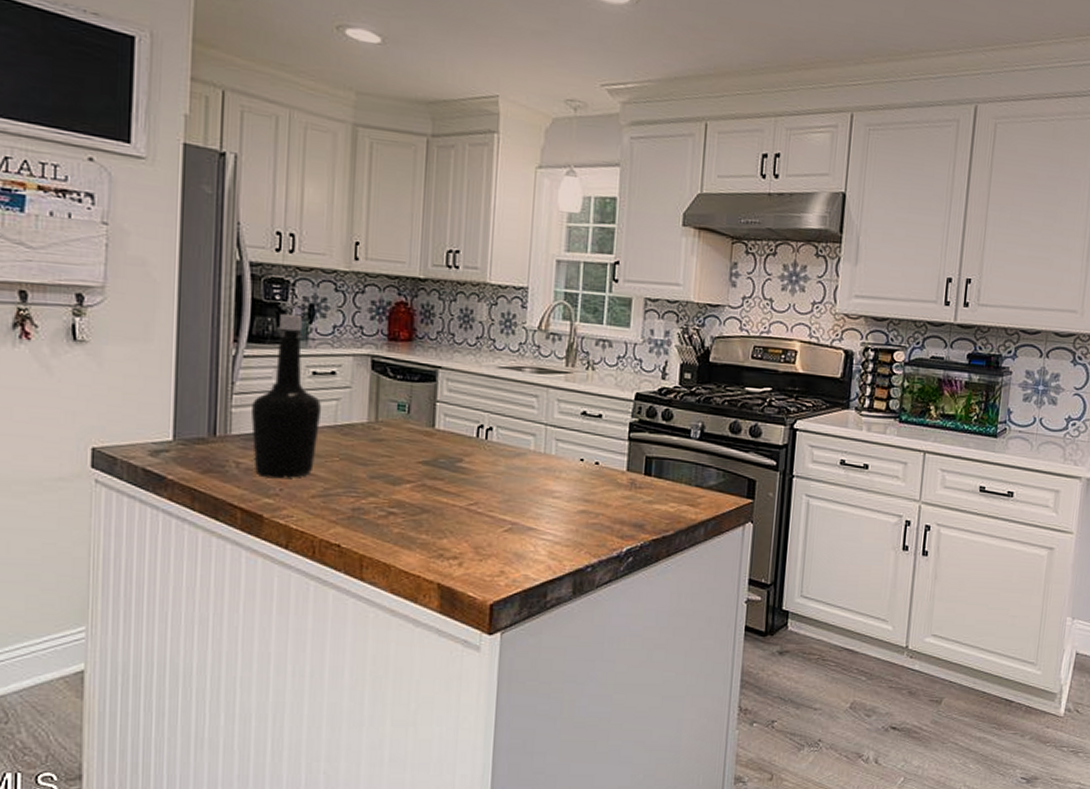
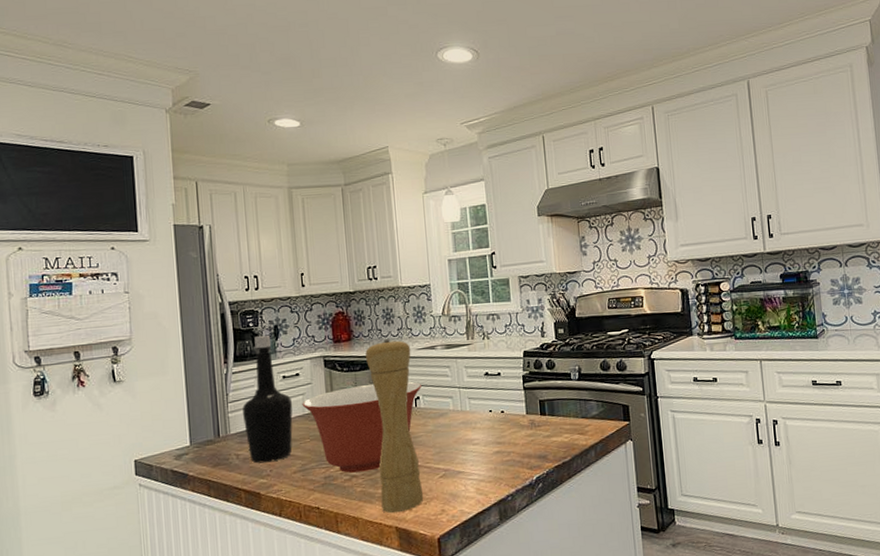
mixing bowl: none [334,400,497,510] -> present [302,381,421,473]
pepper mill: none [423,347,490,567] -> present [365,339,424,514]

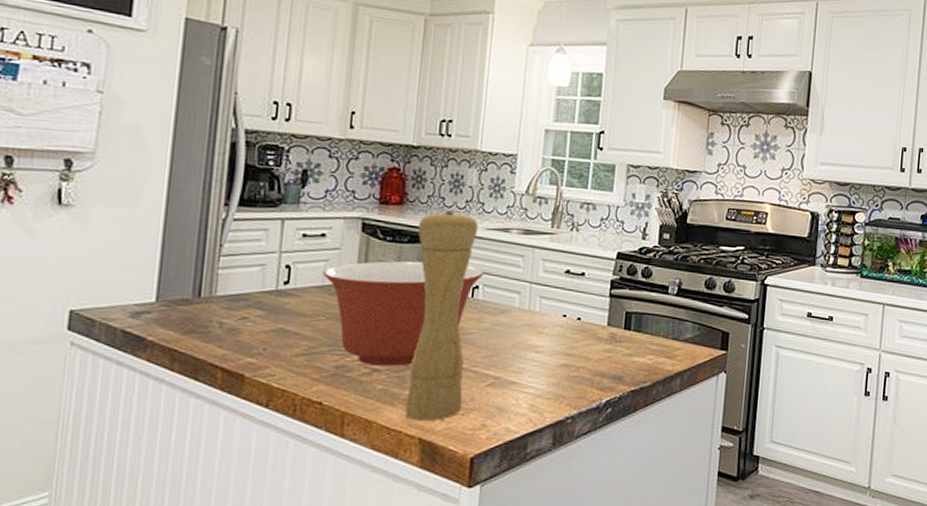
bottle: present [242,335,293,464] -> none [237,178,311,339]

